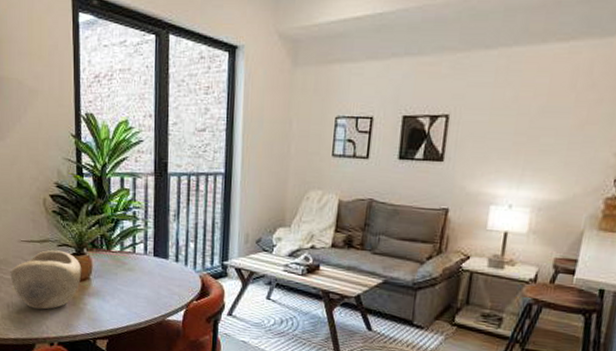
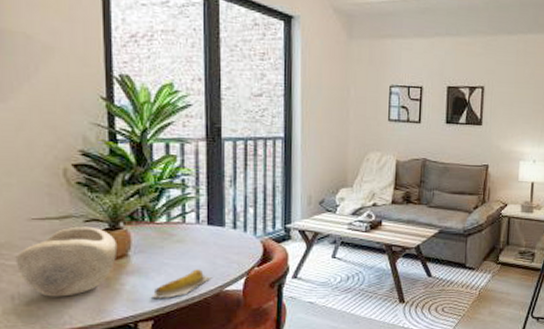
banana: none [107,297,156,321] -> present [152,269,212,298]

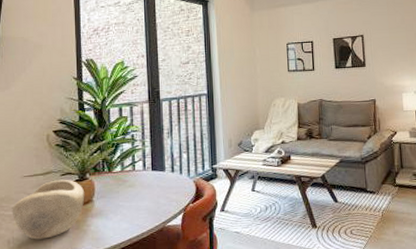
banana: present [152,269,212,298] -> none [111,209,156,236]

